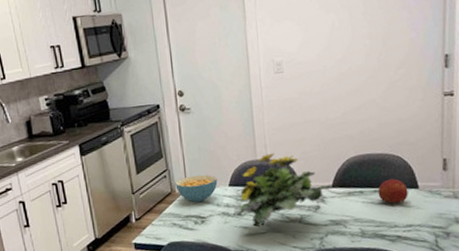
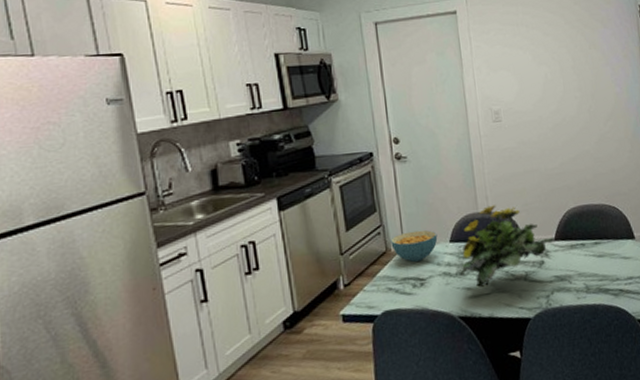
fruit: present [378,178,408,204] -> none [598,229,626,256]

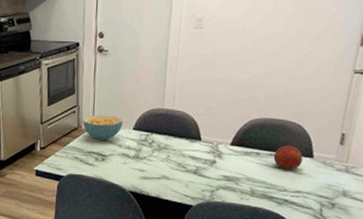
flowering plant: present [460,205,555,288] -> none [137,104,231,172]
fruit: none [598,229,626,256] -> present [273,145,303,169]

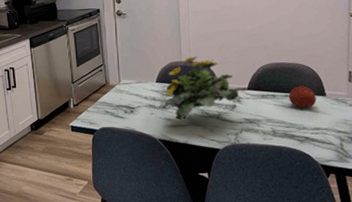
cereal bowl: present [82,115,123,141] -> none [109,71,147,95]
flowering plant: none [137,104,231,172] -> present [163,56,248,119]

